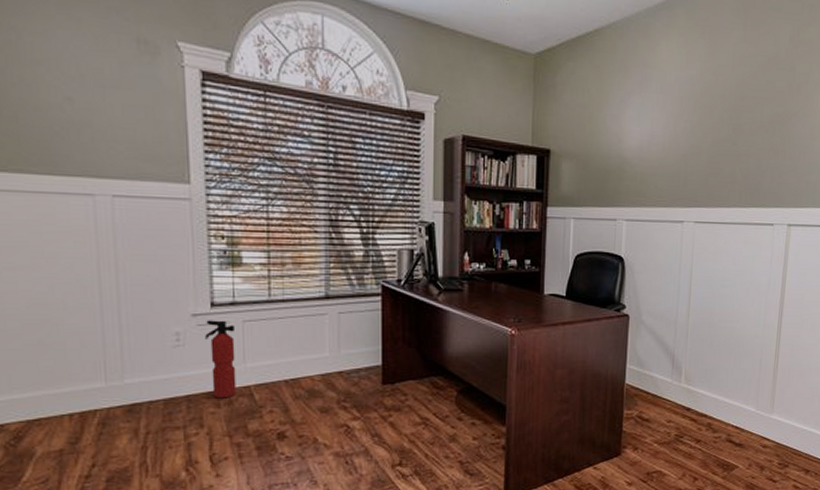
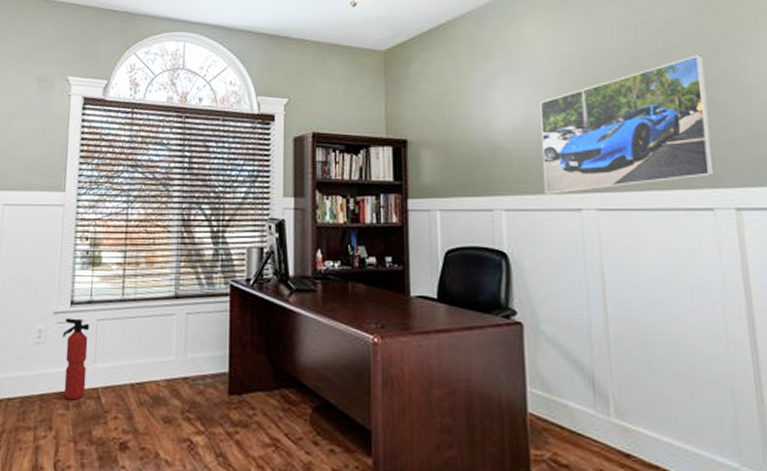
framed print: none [658,91,790,208] -> present [540,55,715,194]

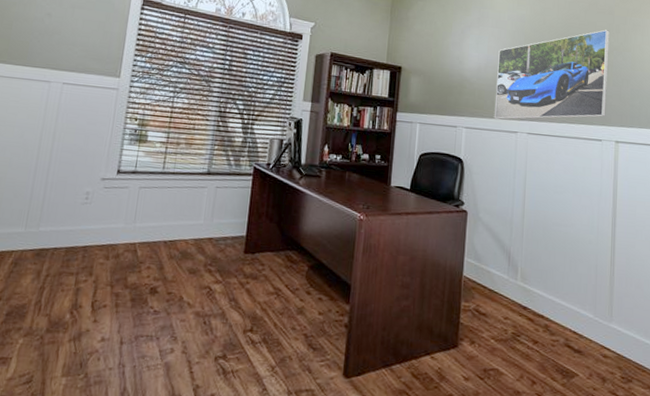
fire extinguisher: present [63,318,89,400] -> none [105,184,132,252]

